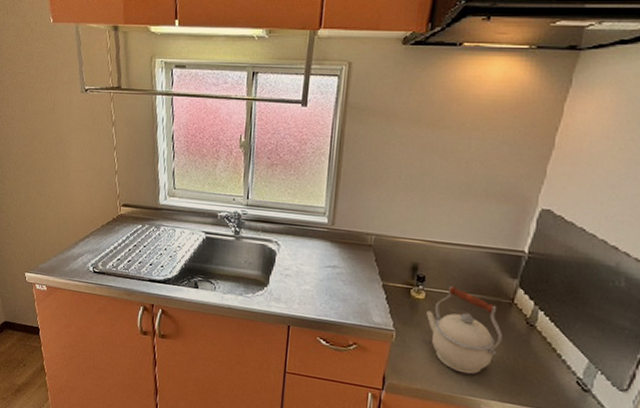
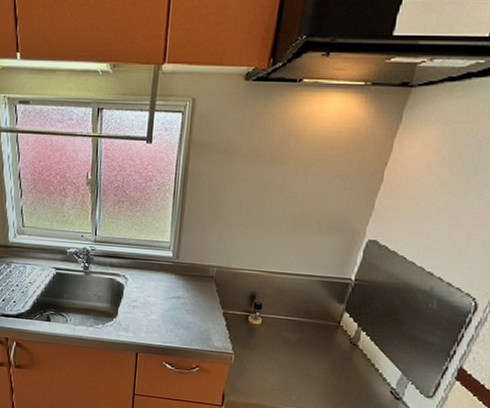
kettle: present [426,285,502,375] -> none [262,311,329,389]

